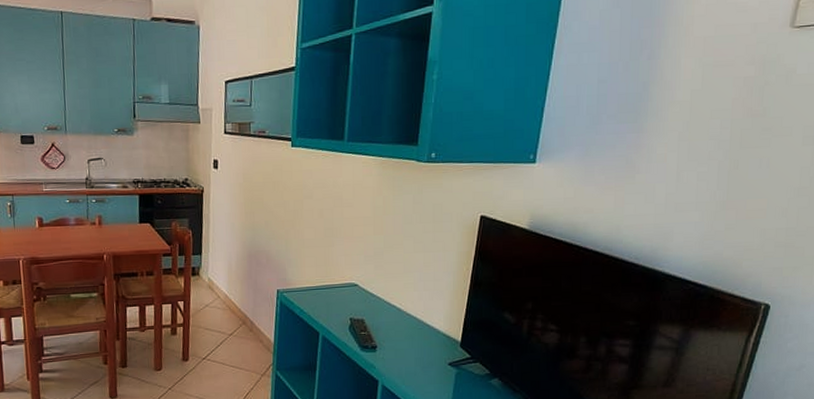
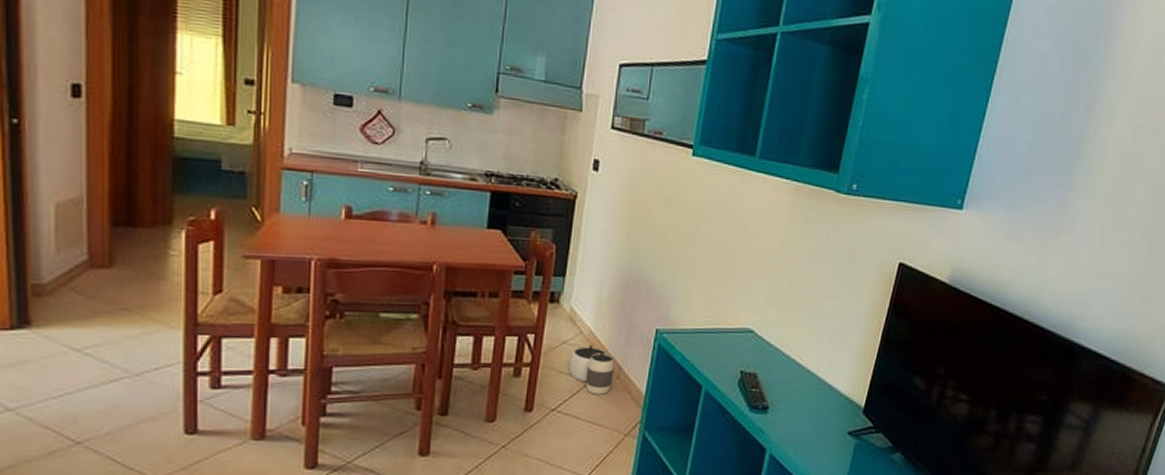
waste basket: none [212,306,247,345] -> present [569,345,614,395]

